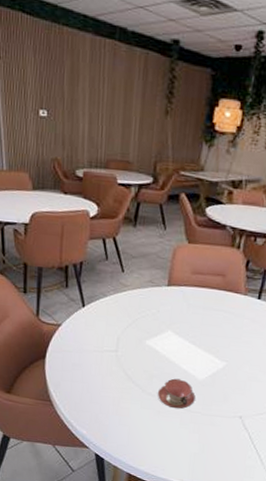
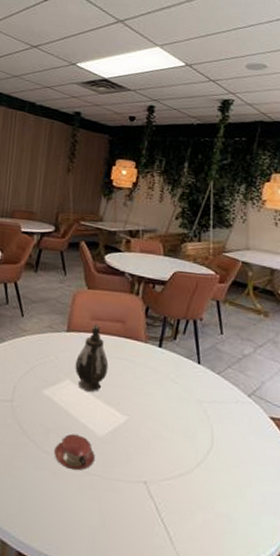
teapot: none [176,278,209,342] -> present [75,324,109,392]

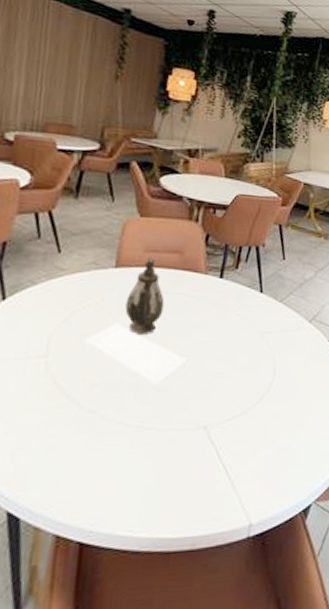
teacup: present [53,434,95,471] -> none [99,385,149,428]

